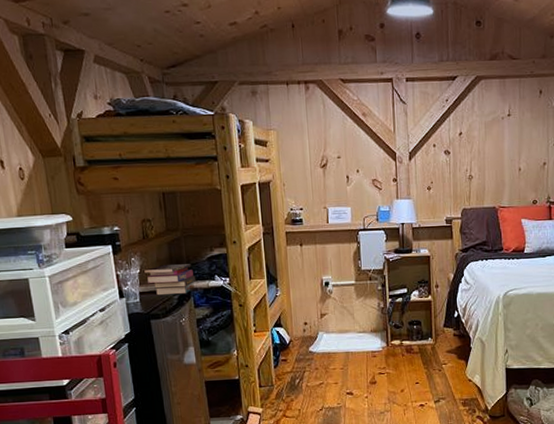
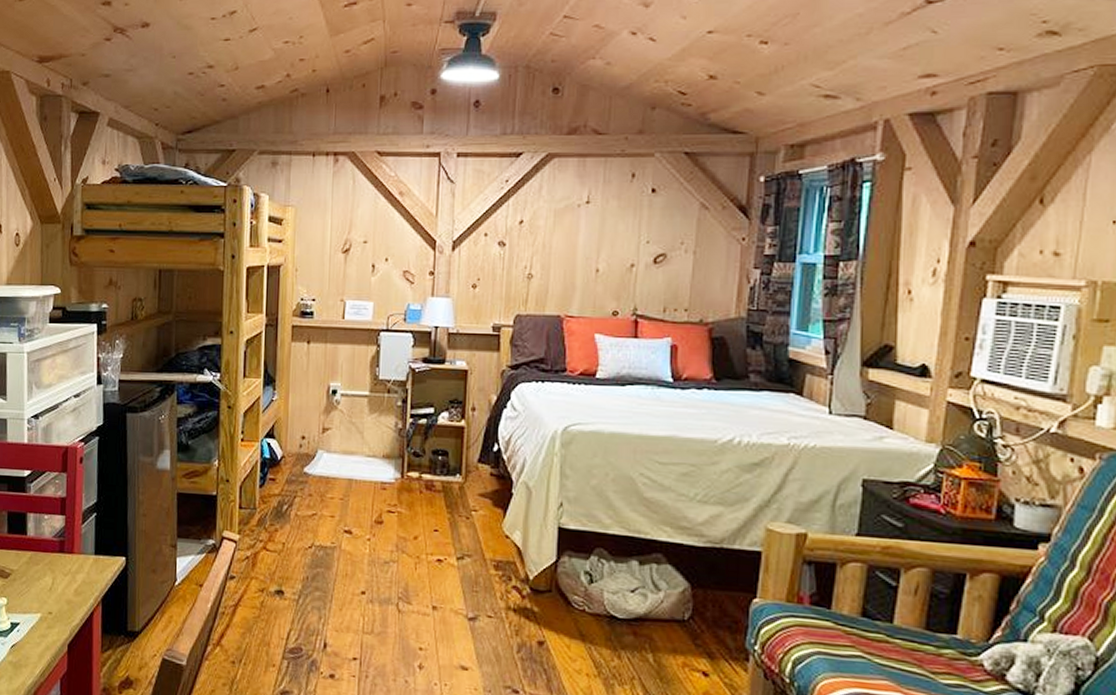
books: present [144,264,196,296] -> none [127,351,183,388]

